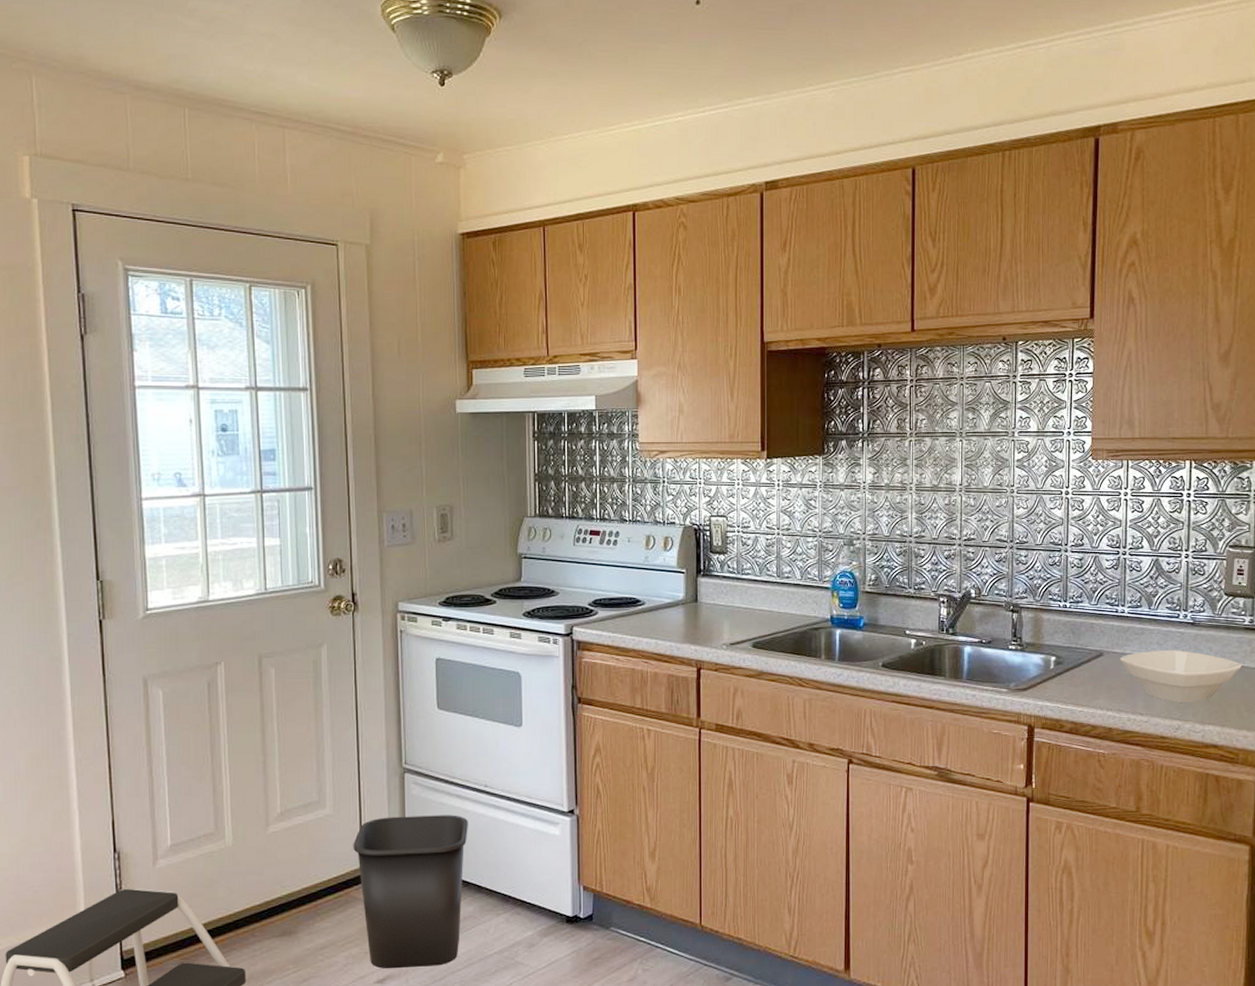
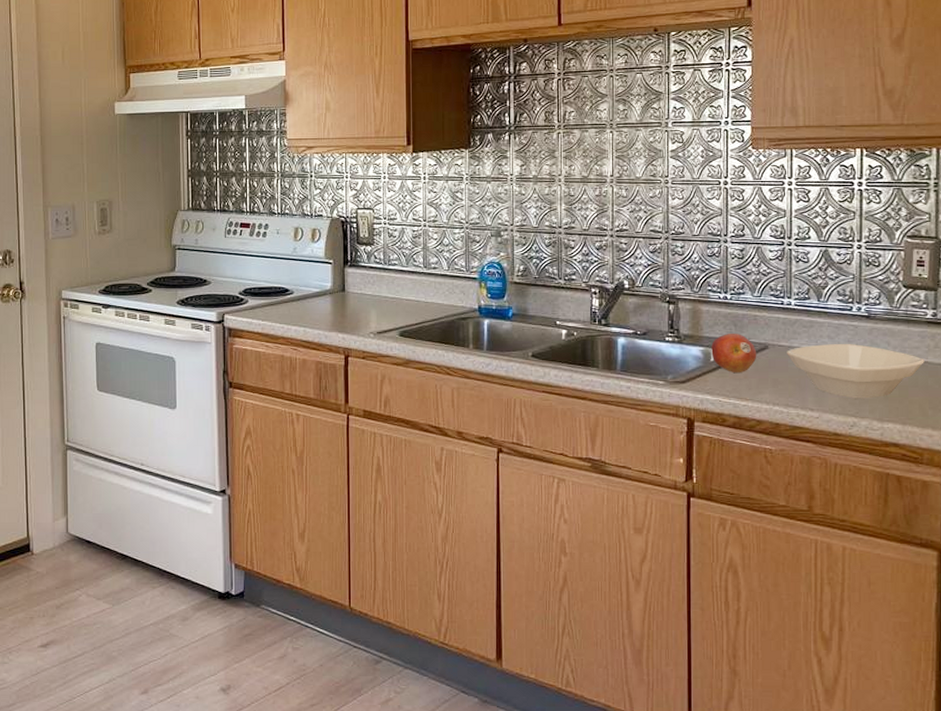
waste bin: present [353,815,468,968] -> none [20,491,126,634]
fruit: none [1051,640,1093,680] -> present [711,333,757,374]

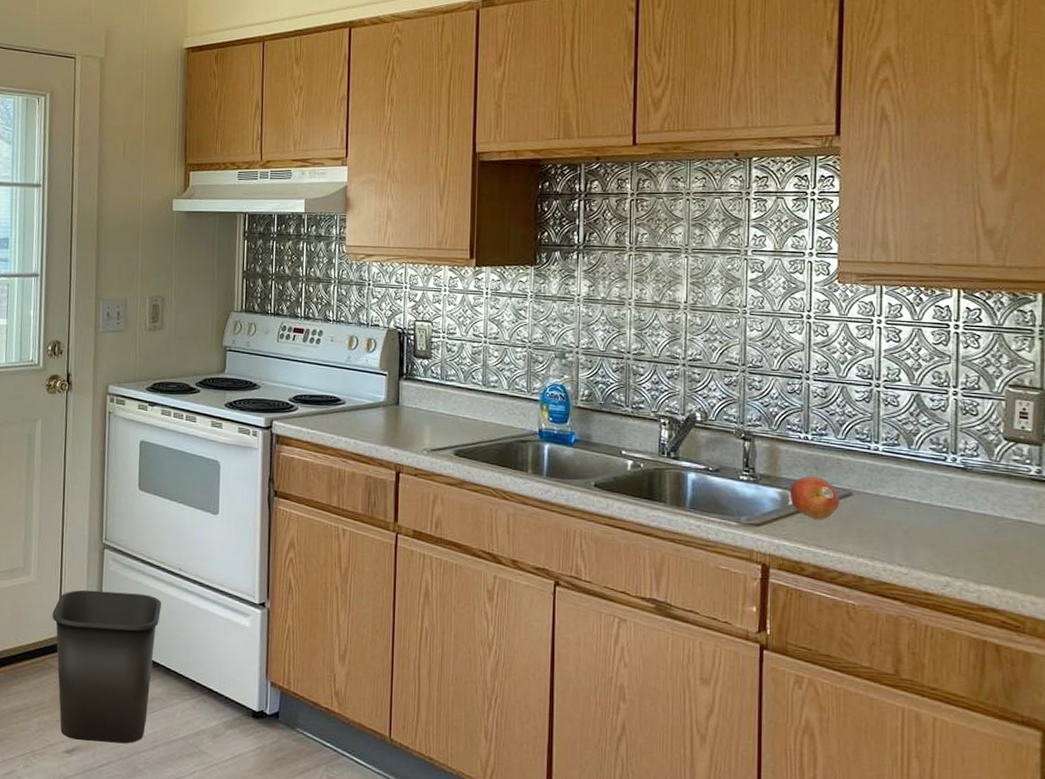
waste bin: none [20,491,126,634] -> present [52,589,161,744]
bowl: present [787,343,924,399] -> none [873,494,1027,558]

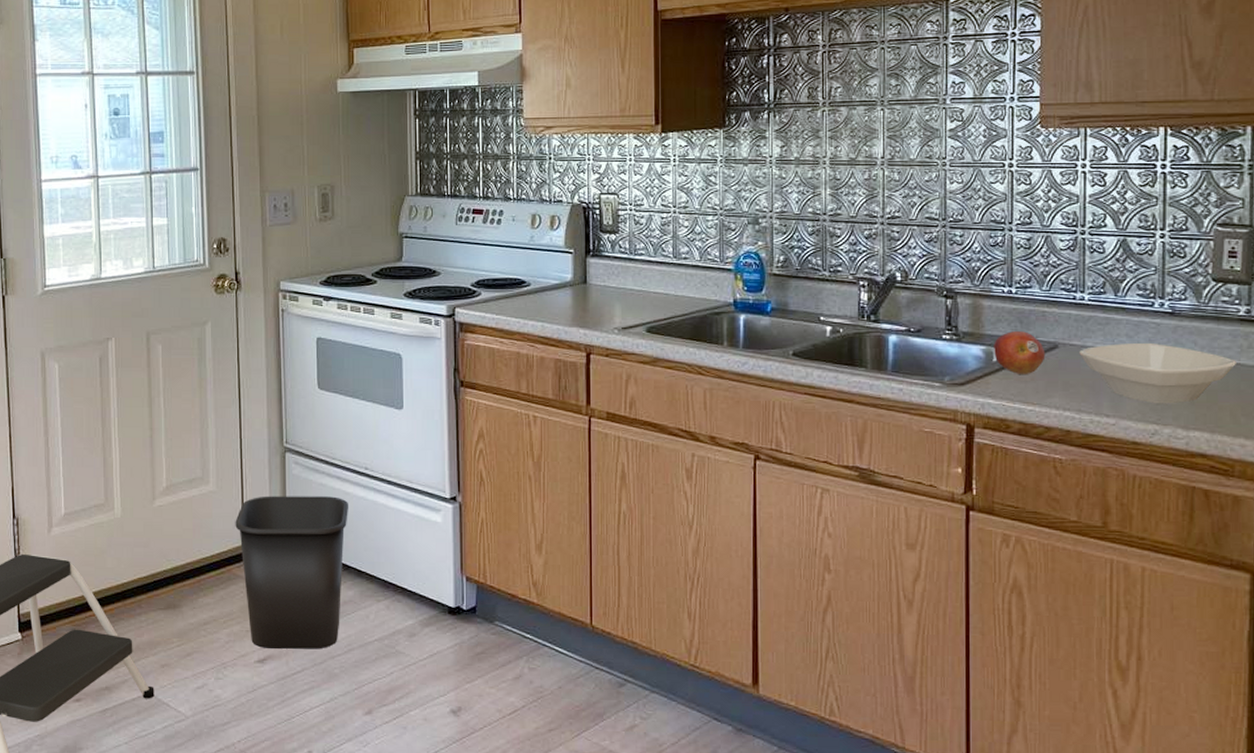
bowl: none [873,494,1027,558] -> present [1079,342,1236,404]

